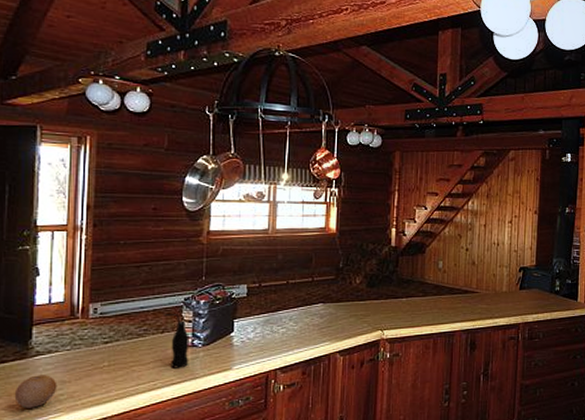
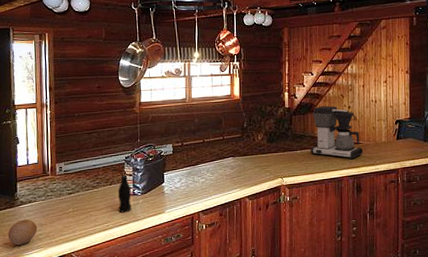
coffee maker: none [418,246,480,312] -> present [310,105,363,160]

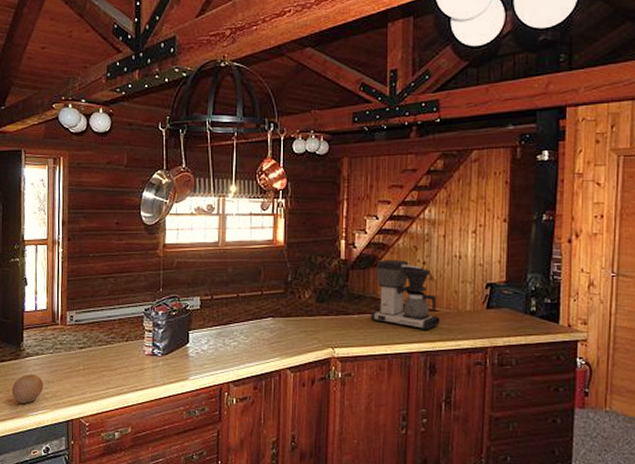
bottle: present [111,169,132,213] -> none [128,323,151,376]

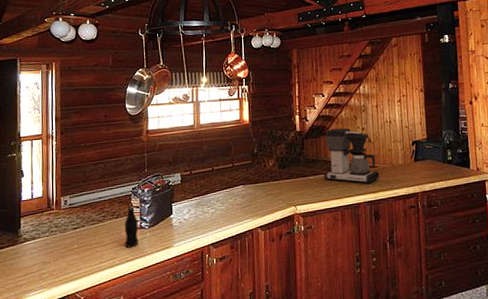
fruit: present [11,374,44,404] -> none [10,257,41,286]
bottle: none [128,323,151,376] -> present [117,201,139,248]

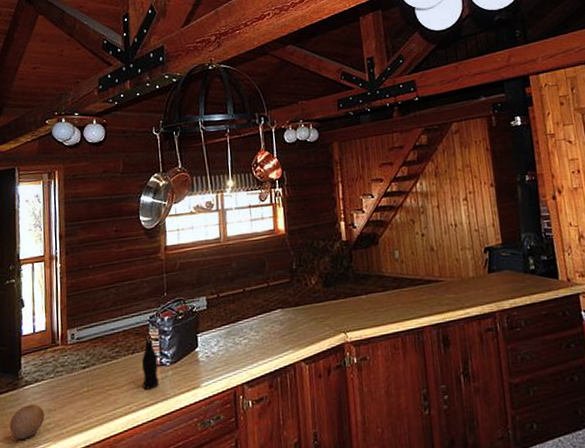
fruit: none [10,257,41,286] -> present [9,404,45,440]
coffee maker: present [324,128,379,185] -> none [377,234,446,304]

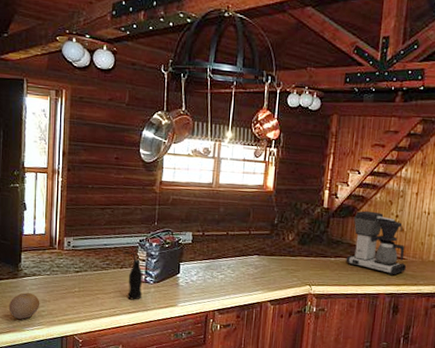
coffee maker: none [377,234,446,304] -> present [346,210,406,276]

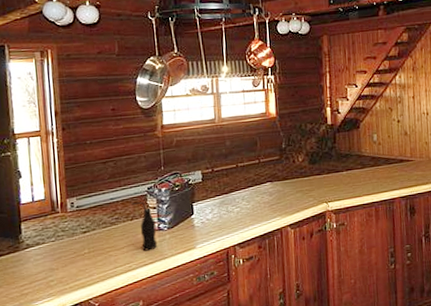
fruit: present [8,292,40,319] -> none [12,264,48,295]
coffee maker: present [346,210,406,276] -> none [357,120,415,180]

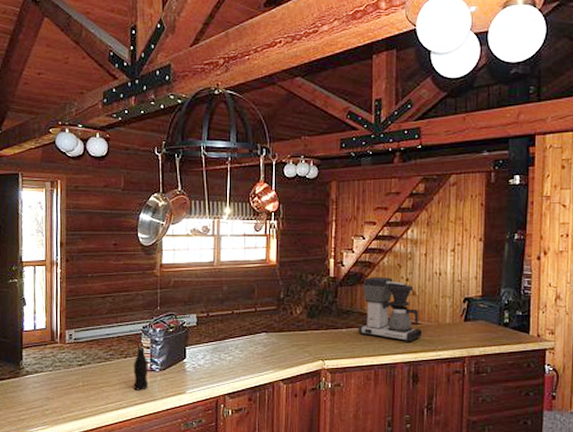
coffee maker: none [357,120,415,180] -> present [358,277,422,343]

